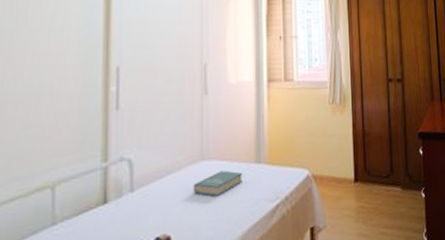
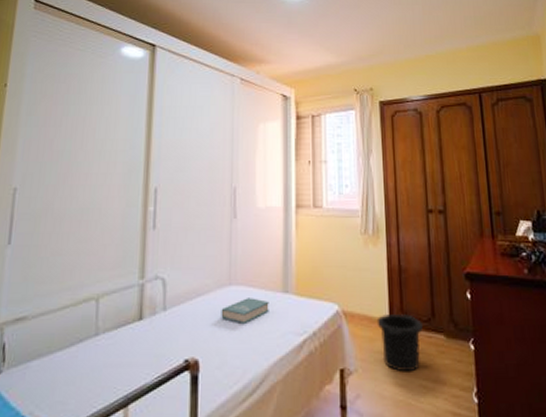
trash can: none [343,172,383,224] -> present [376,314,423,372]

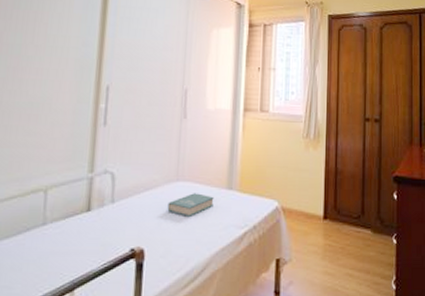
trash can: present [376,314,423,372] -> none [312,211,353,263]

